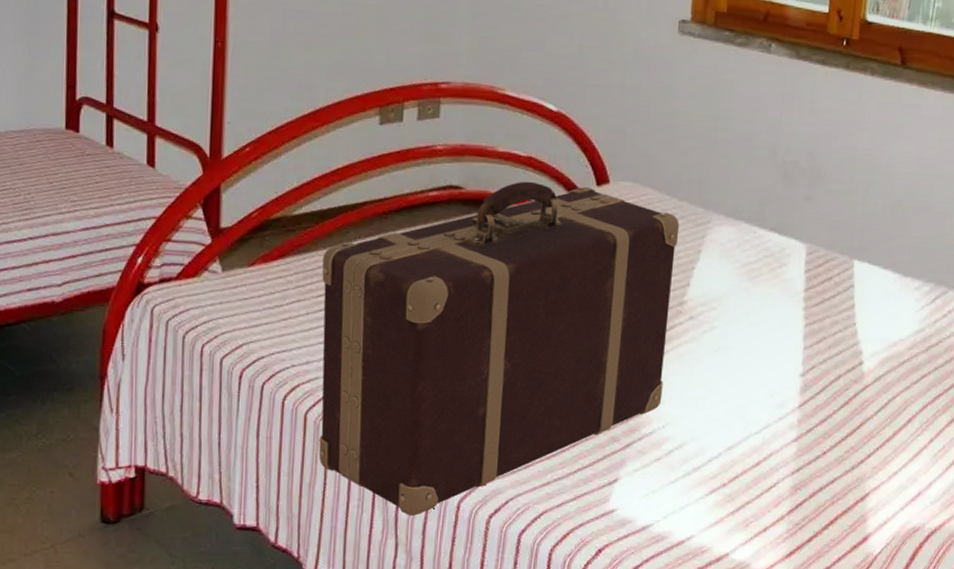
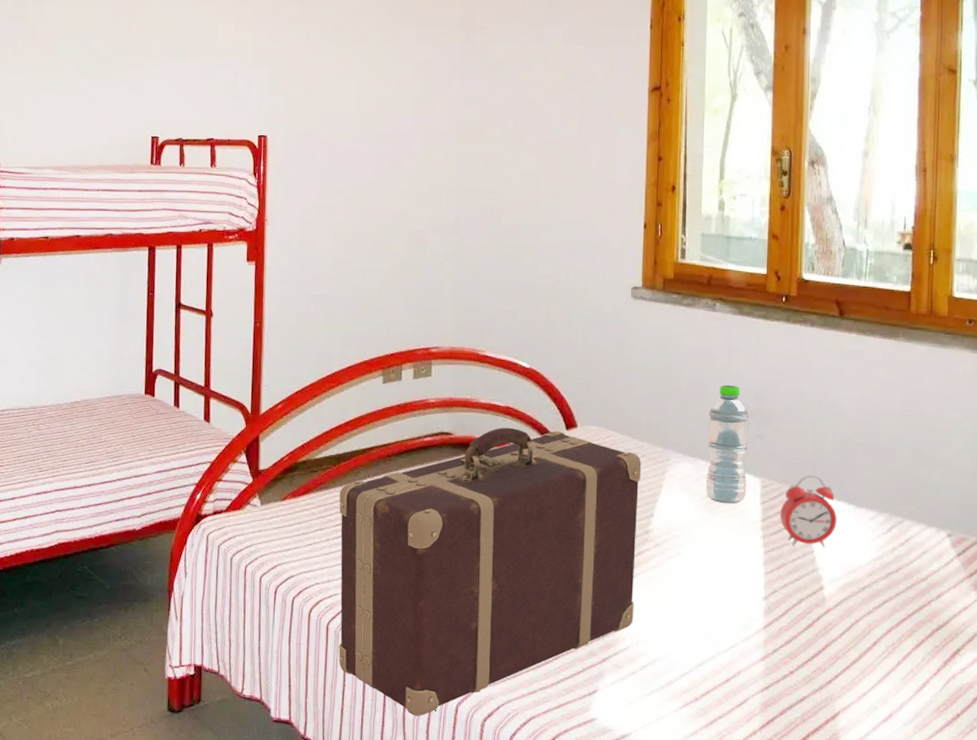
water bottle: none [747,138,800,273] -> present [705,384,750,504]
alarm clock: none [824,240,882,319] -> present [780,475,837,547]

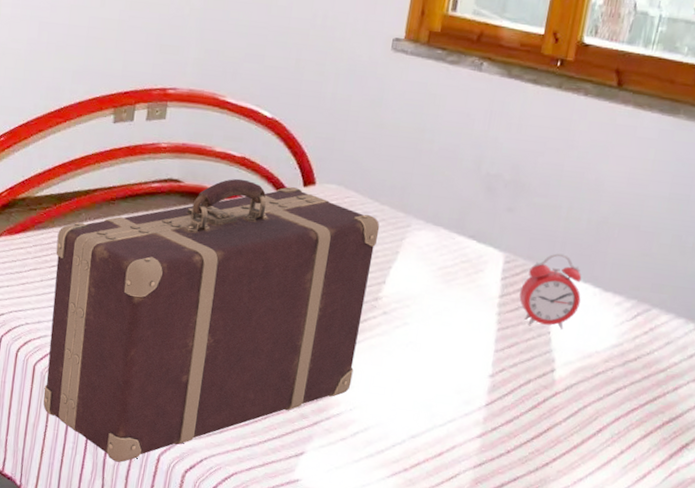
water bottle: present [705,384,750,504] -> none [444,151,503,278]

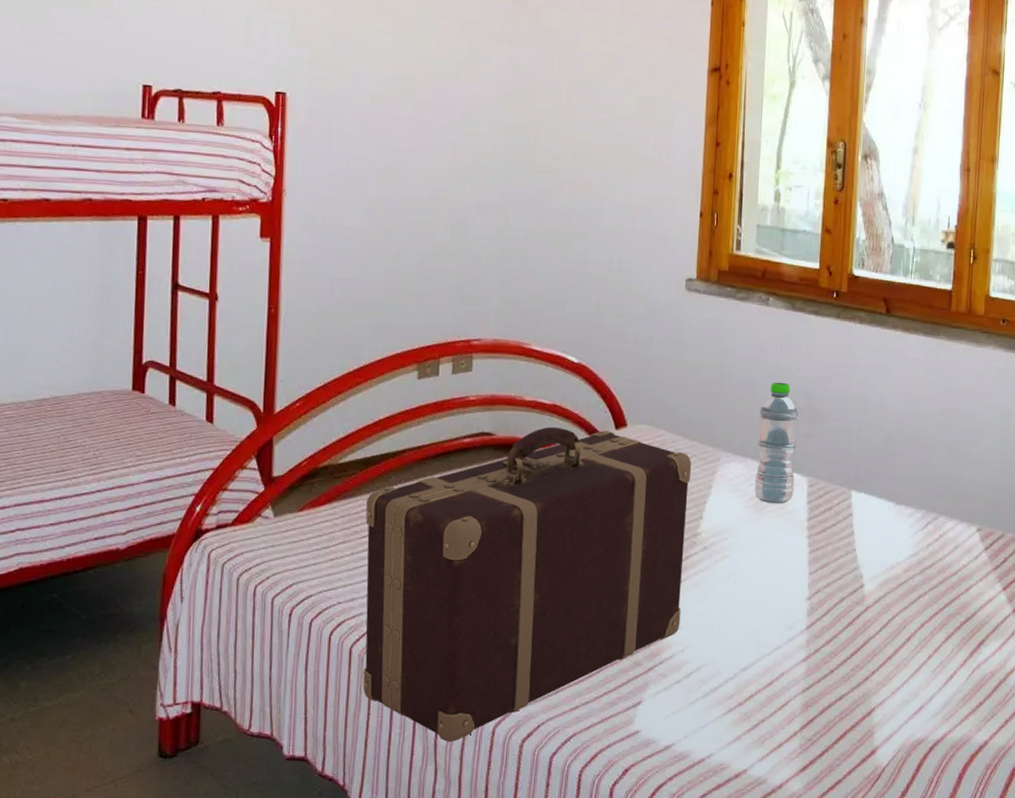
water bottle: none [444,151,503,278] -> present [754,382,799,504]
alarm clock: present [519,253,582,329] -> none [825,473,878,546]

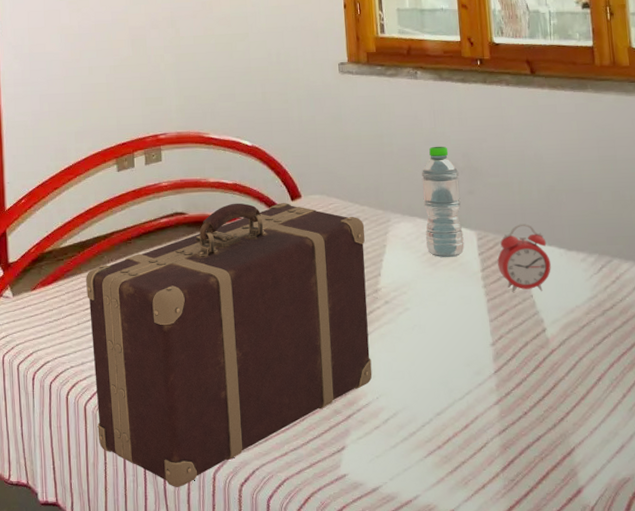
alarm clock: none [825,473,878,546] -> present [497,224,551,293]

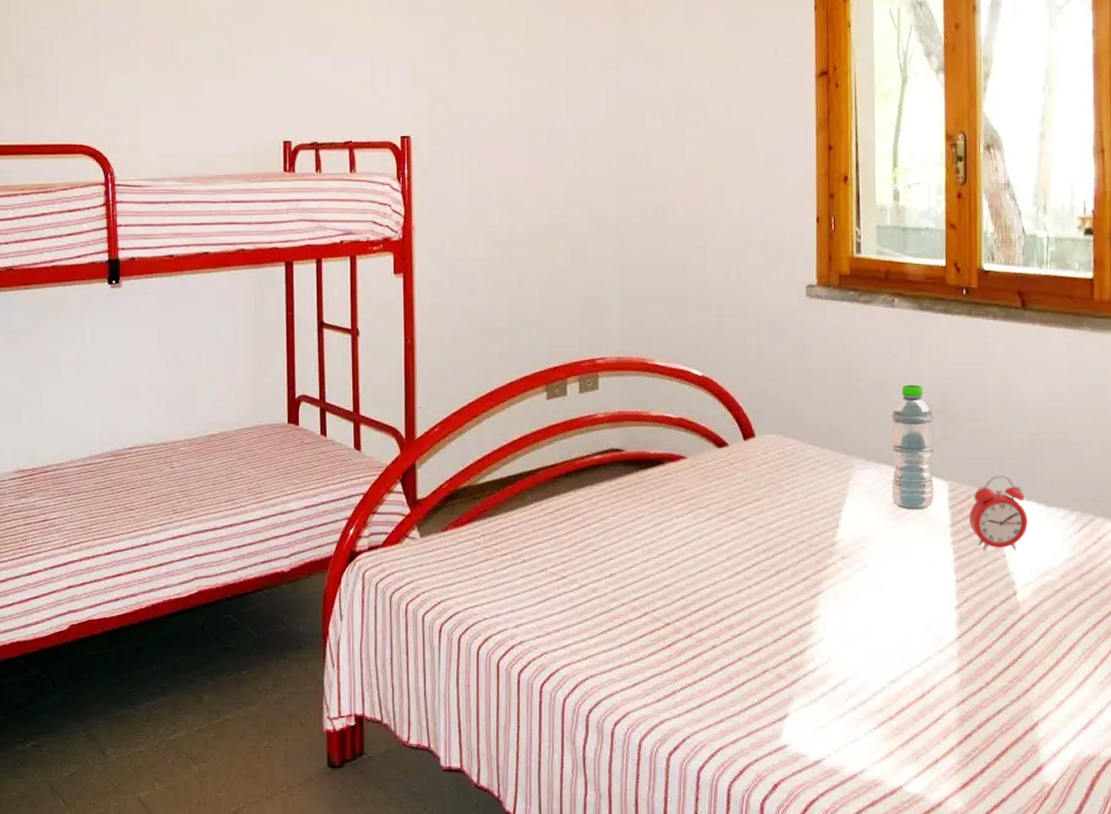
suitcase: present [86,202,372,488] -> none [505,440,824,756]

